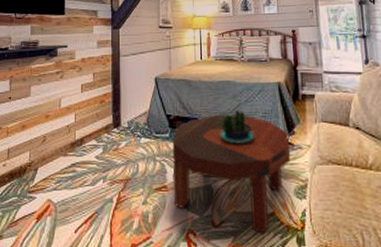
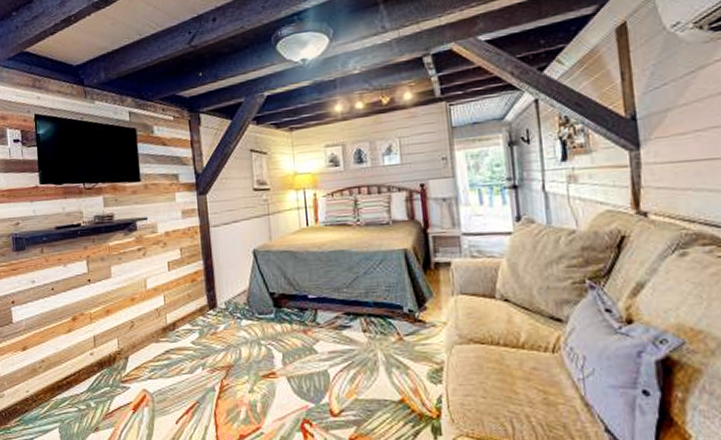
coffee table: present [172,115,290,234] -> none [279,290,422,423]
potted plant: present [215,109,255,144] -> none [328,283,378,324]

